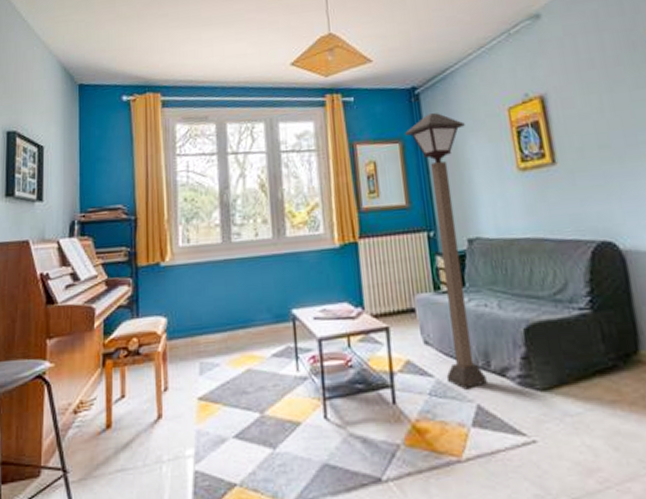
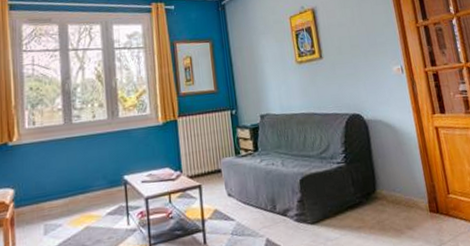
floor lamp: present [405,113,487,390] -> none [214,19,274,228]

